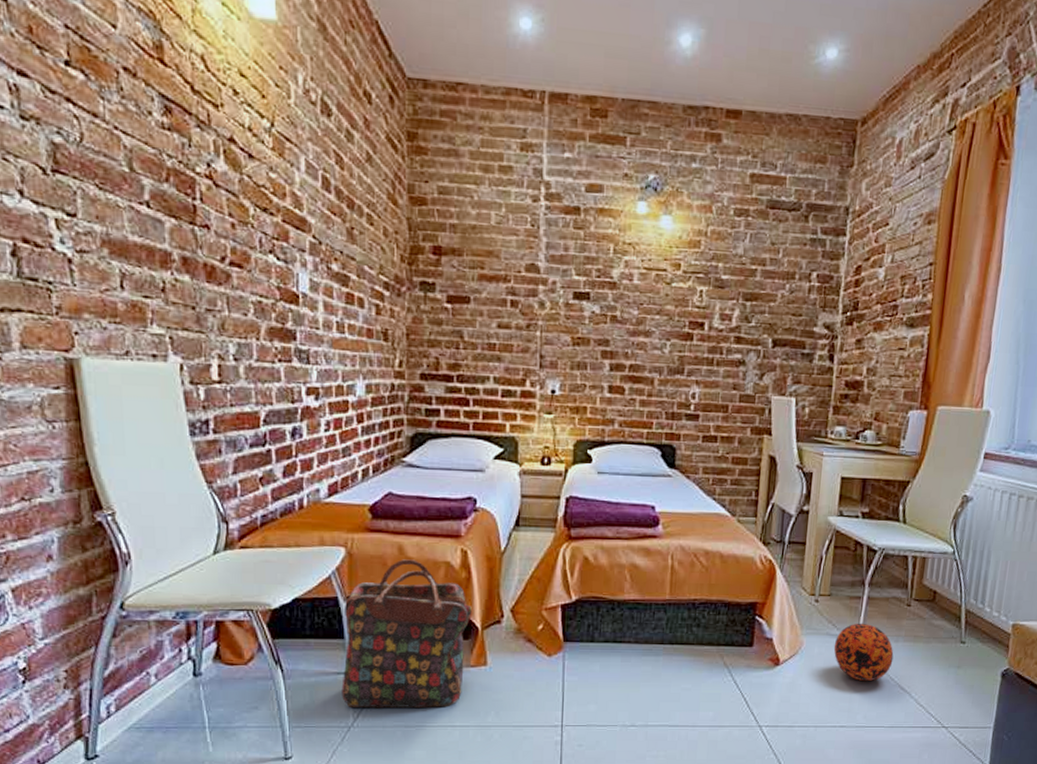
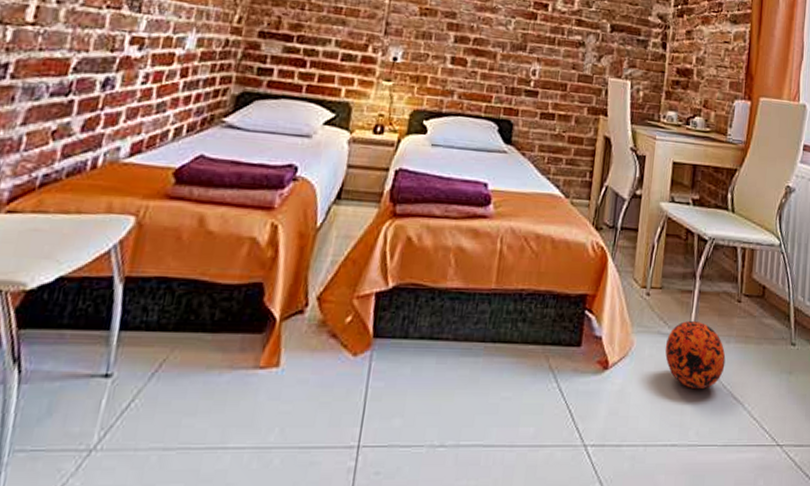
backpack: present [342,559,472,709] -> none [90,233,273,424]

